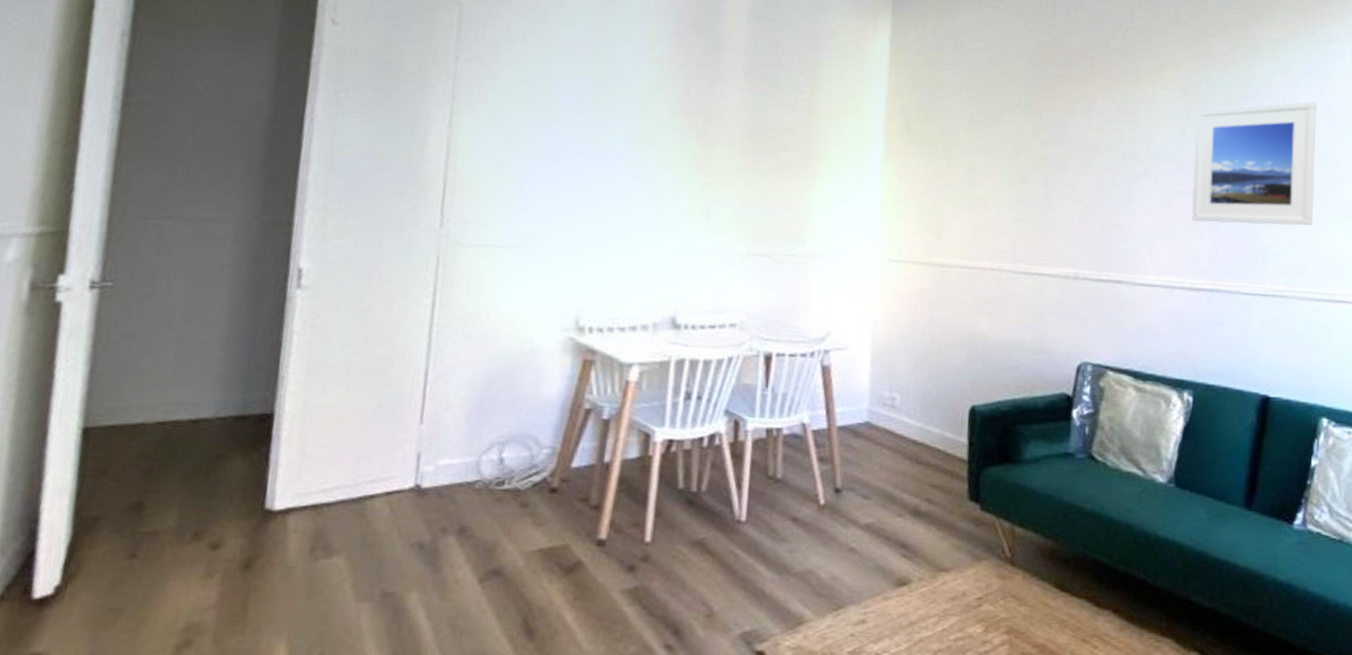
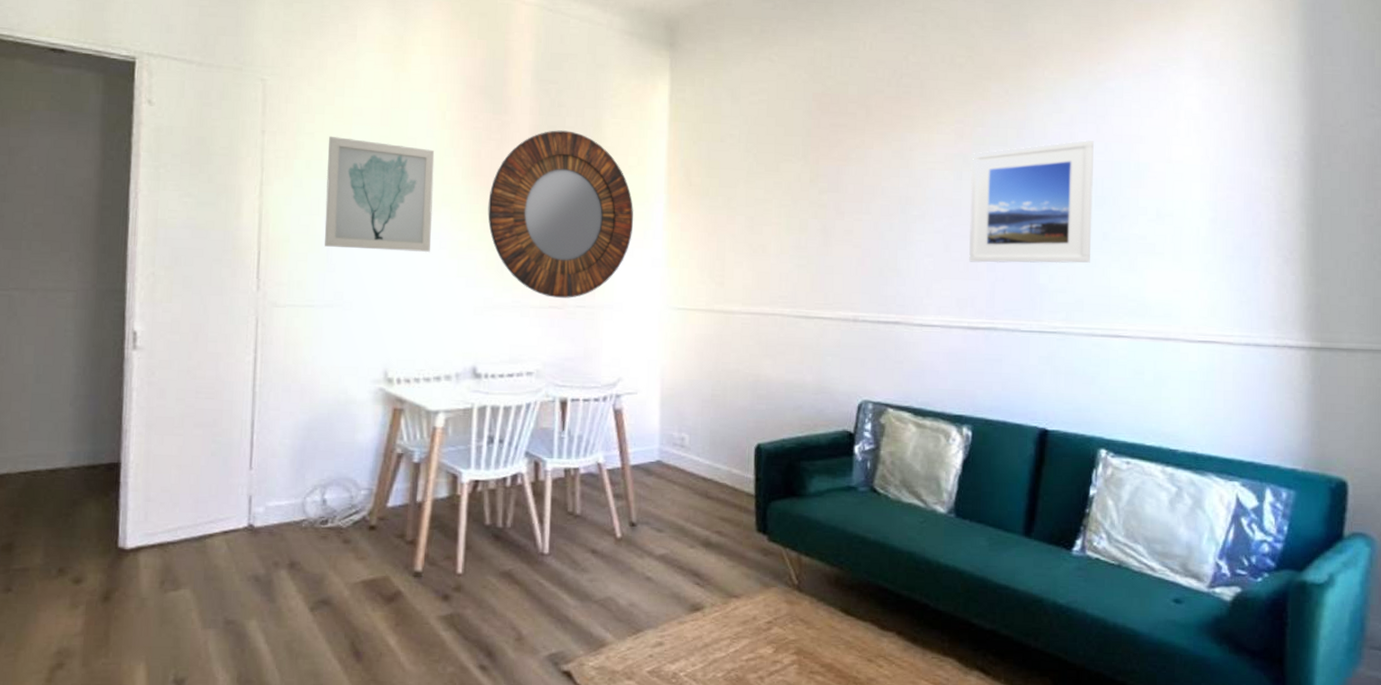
wall art: none [517,65,642,193] -> present [324,136,435,252]
home mirror: none [695,69,850,246] -> present [488,130,634,298]

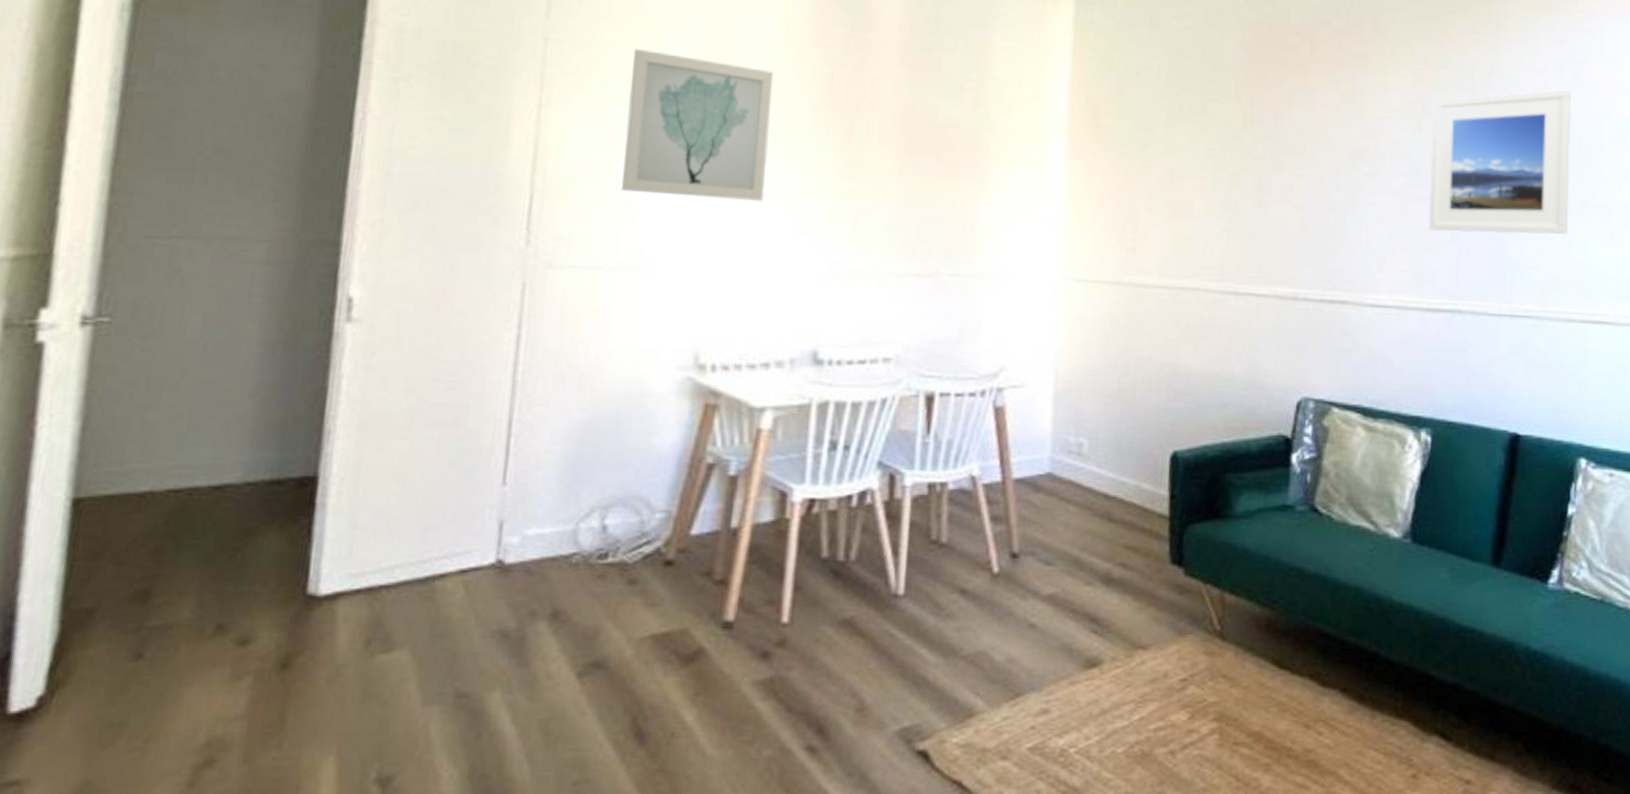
home mirror: present [488,130,634,298] -> none [840,52,1026,265]

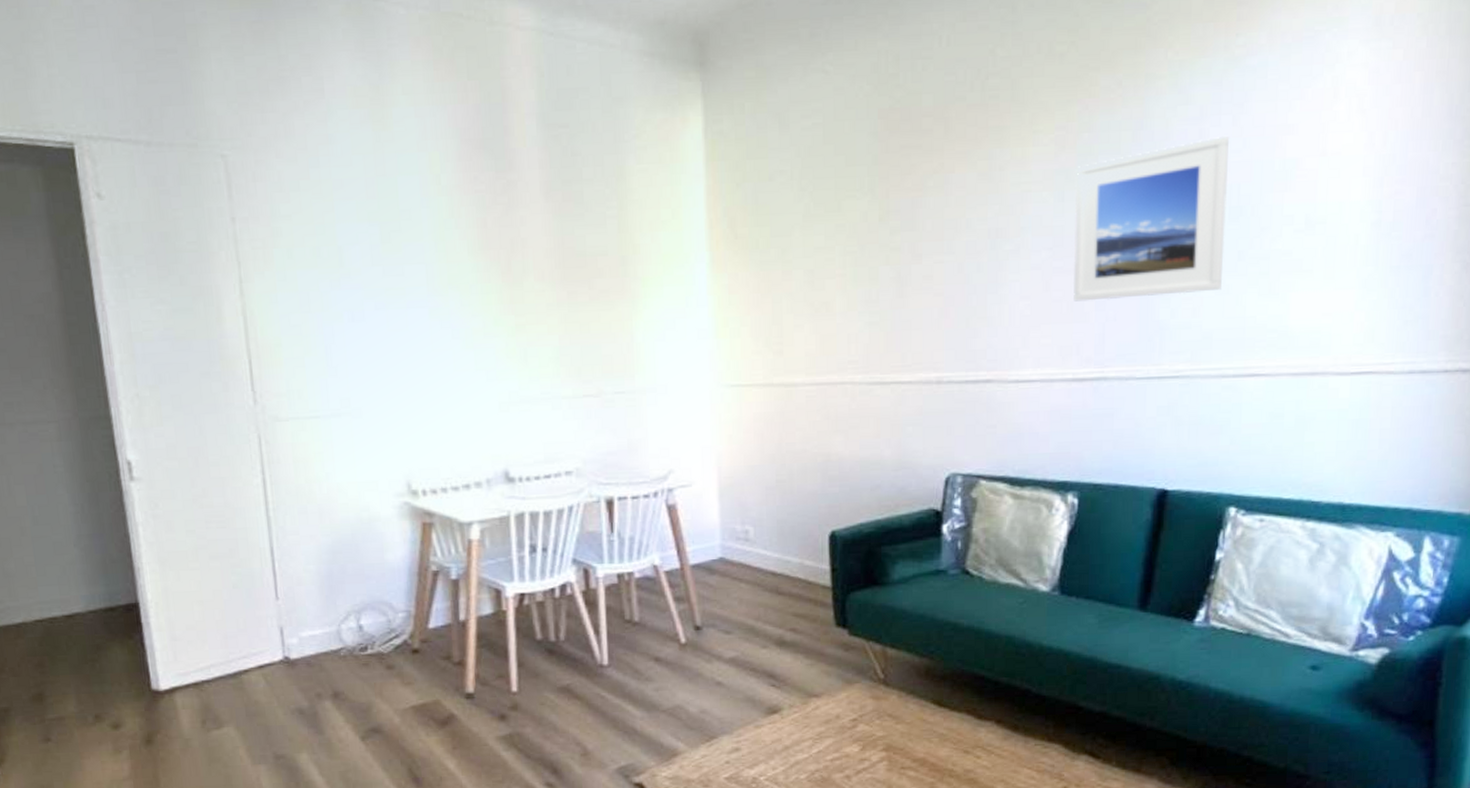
wall art: present [622,48,774,201] -> none [309,216,442,348]

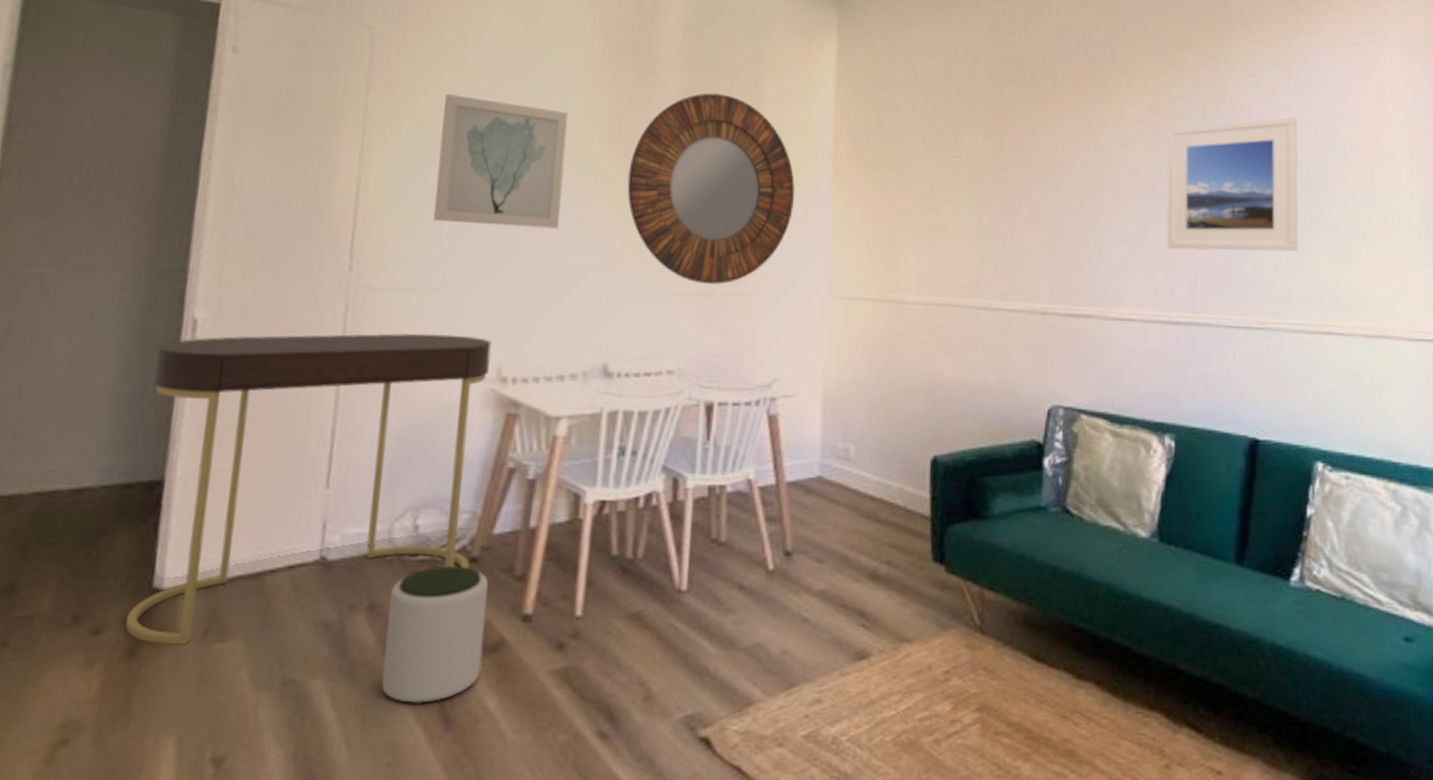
console table: none [103,455,413,733] -> present [125,333,491,644]
wall art: none [309,216,442,348] -> present [434,93,569,229]
plant pot: none [349,657,438,769] -> present [381,566,488,705]
home mirror: none [501,184,673,385] -> present [627,93,795,285]

